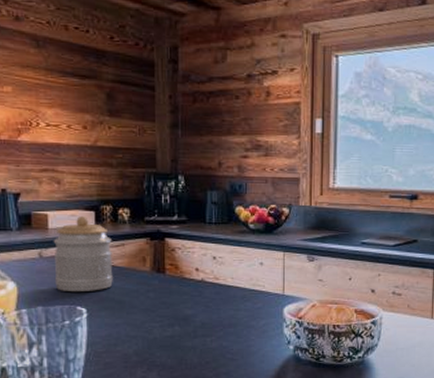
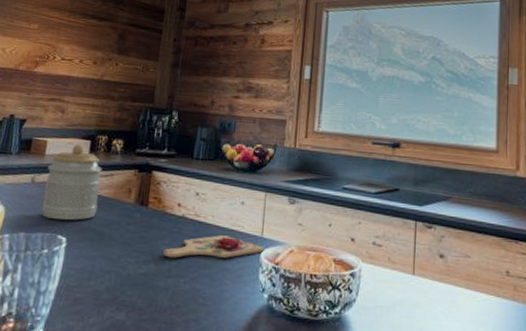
cutting board: none [187,292,287,320] -> present [163,232,265,258]

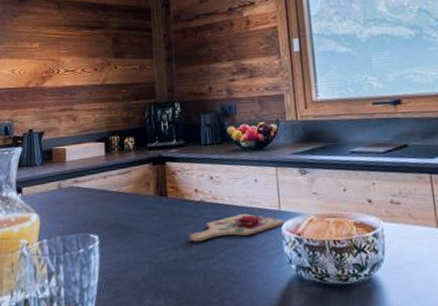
jar: present [41,145,102,221] -> none [70,148,121,221]

